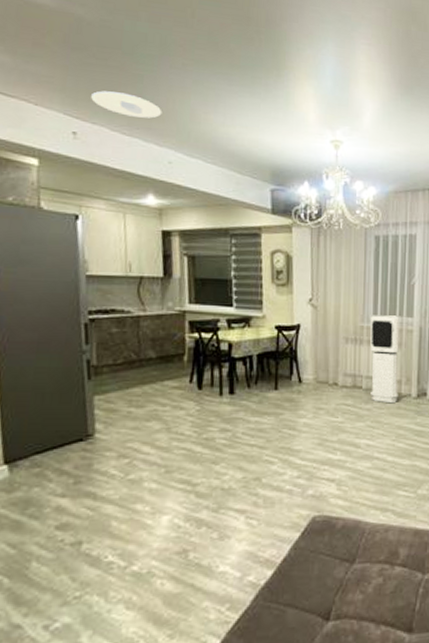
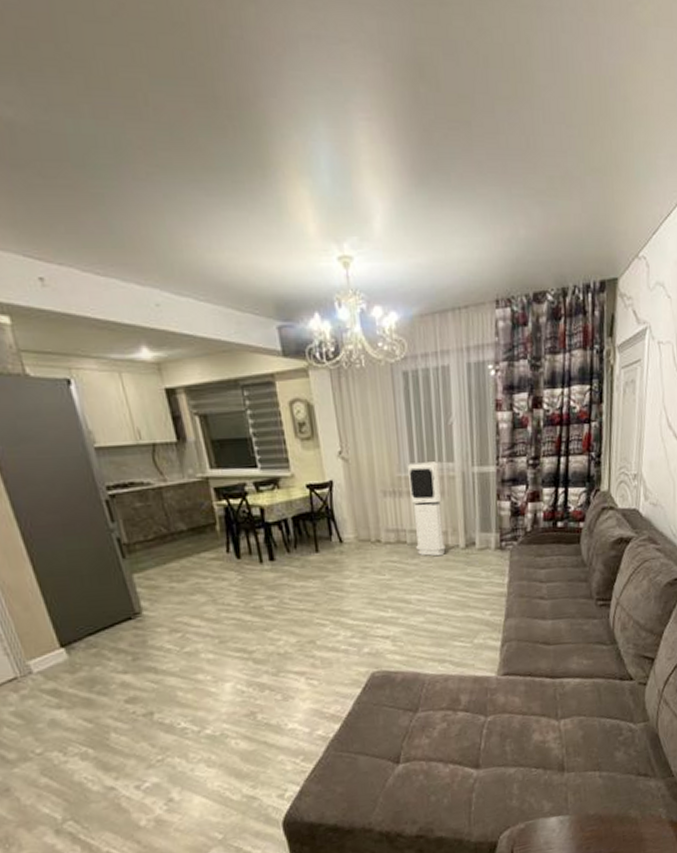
recessed light: present [91,91,162,119] -> none [49,220,136,251]

